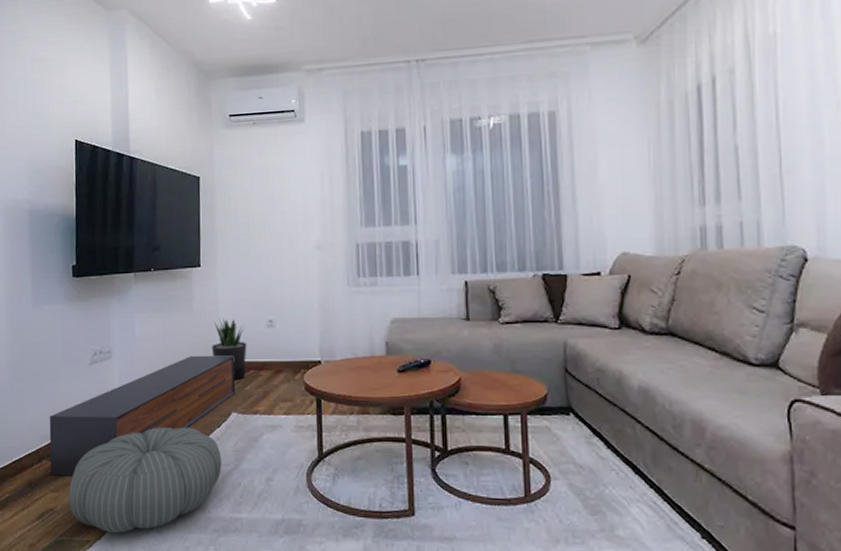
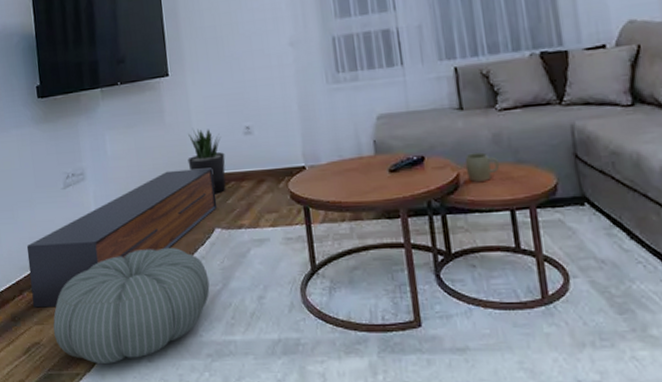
mug: none [467,360,497,387] -> present [465,152,499,182]

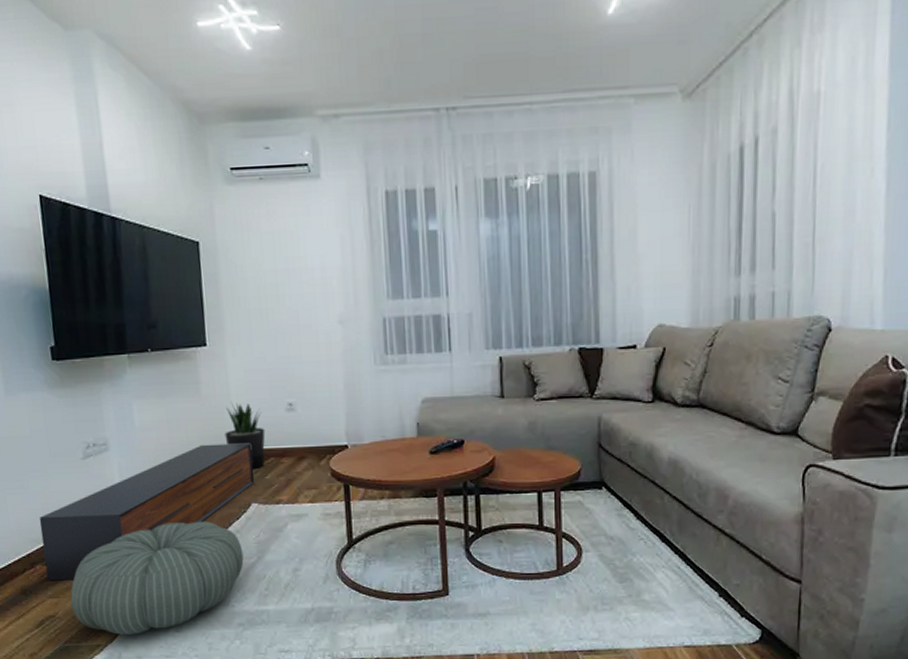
mug: present [465,152,499,182] -> none [501,438,531,465]

